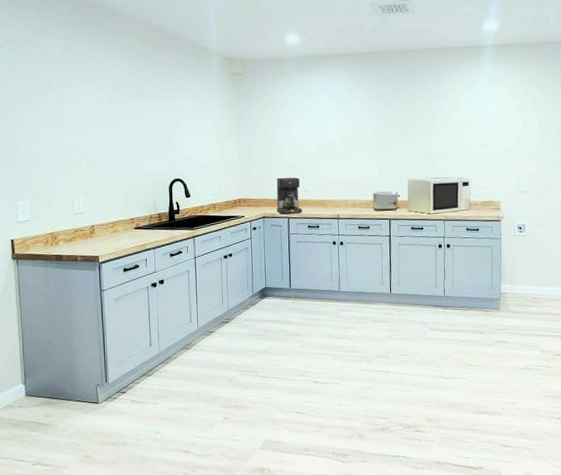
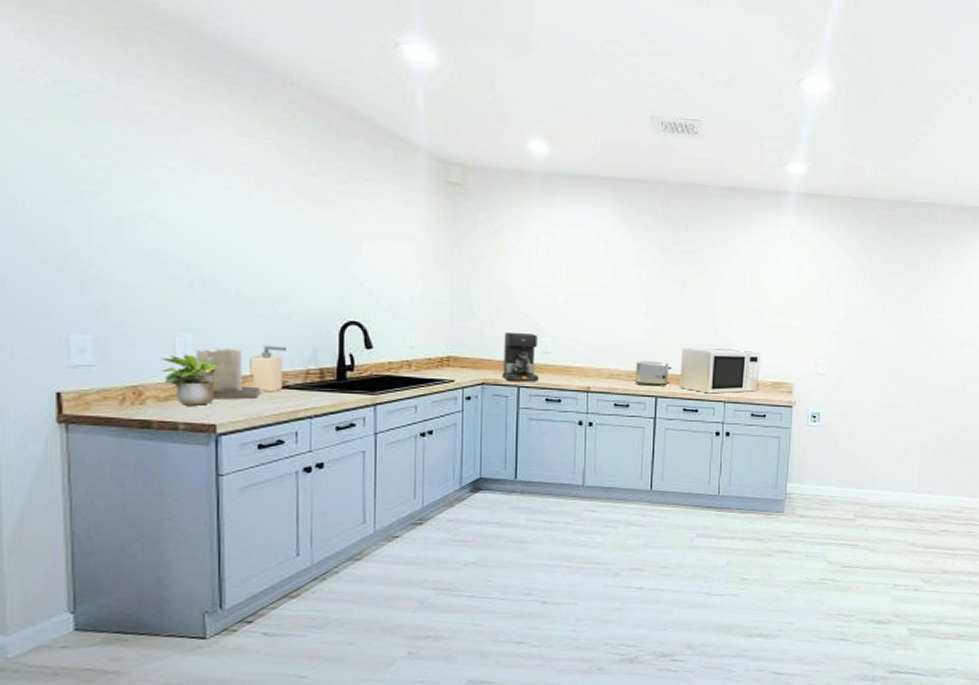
potted plant: none [67,210,99,245] -> present [162,354,219,407]
paper towel roll: none [85,203,124,239] -> present [196,347,261,400]
soap dispenser: none [116,200,138,231] -> present [250,346,288,391]

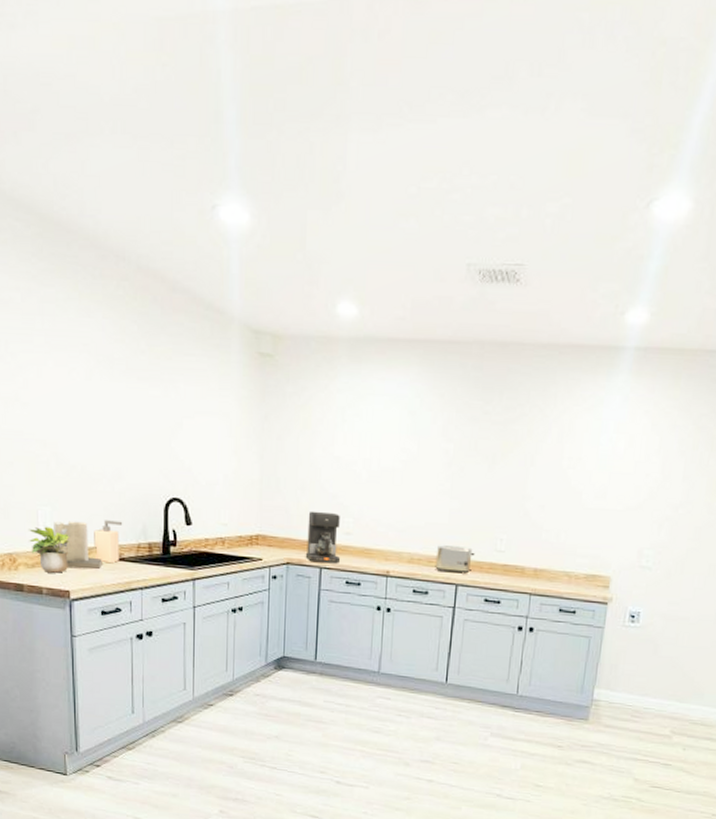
microwave: present [680,347,760,394] -> none [483,532,575,585]

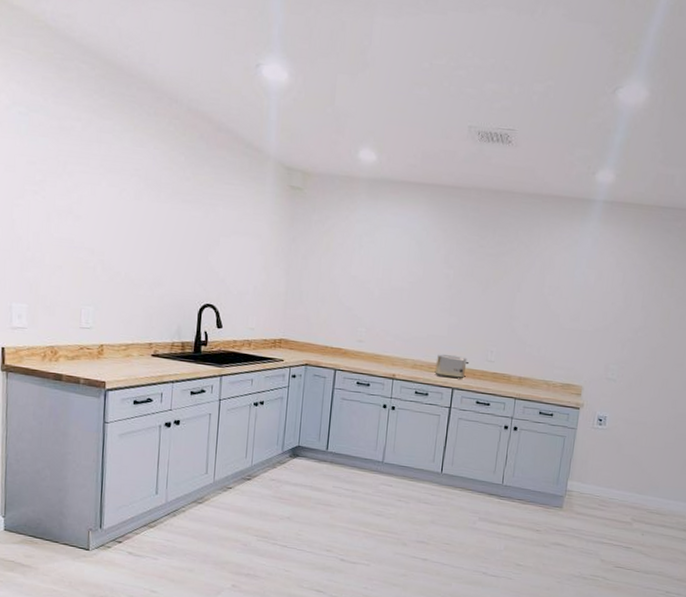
potted plant: present [29,526,70,574] -> none [71,324,110,366]
paper towel roll: present [54,521,102,569] -> none [95,320,138,363]
soap dispenser: present [94,520,123,563] -> none [131,320,160,358]
coffee maker: present [305,511,341,564] -> none [322,320,354,367]

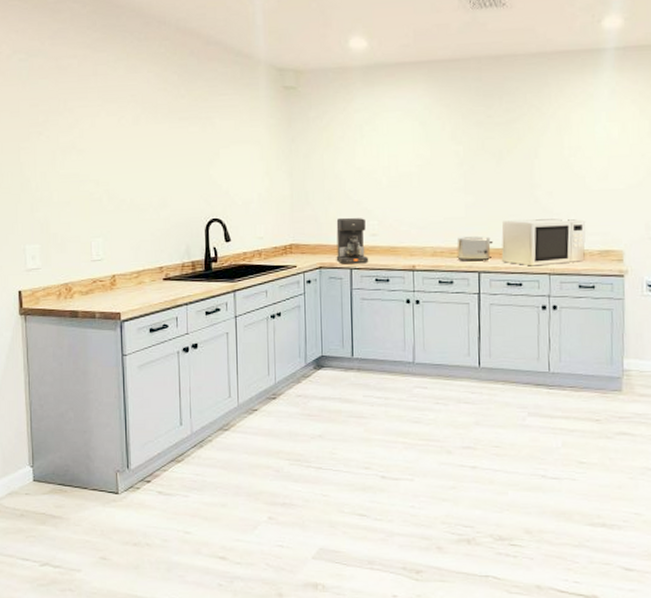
coffee maker: none [322,320,354,367] -> present [336,217,369,264]
microwave: none [475,345,553,392] -> present [502,218,585,267]

